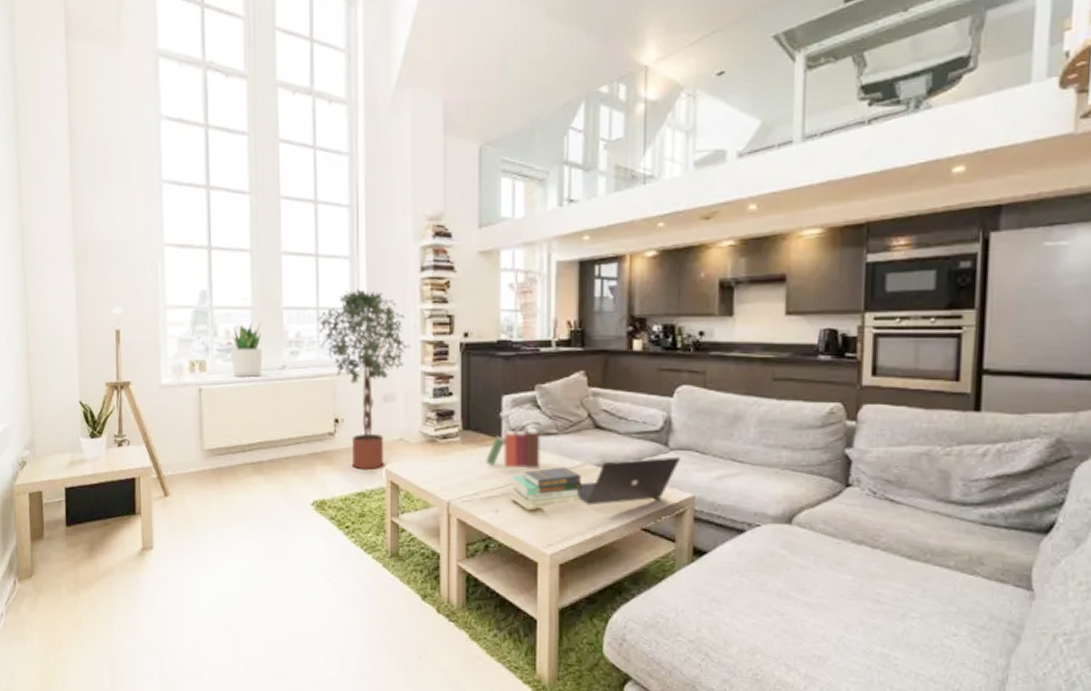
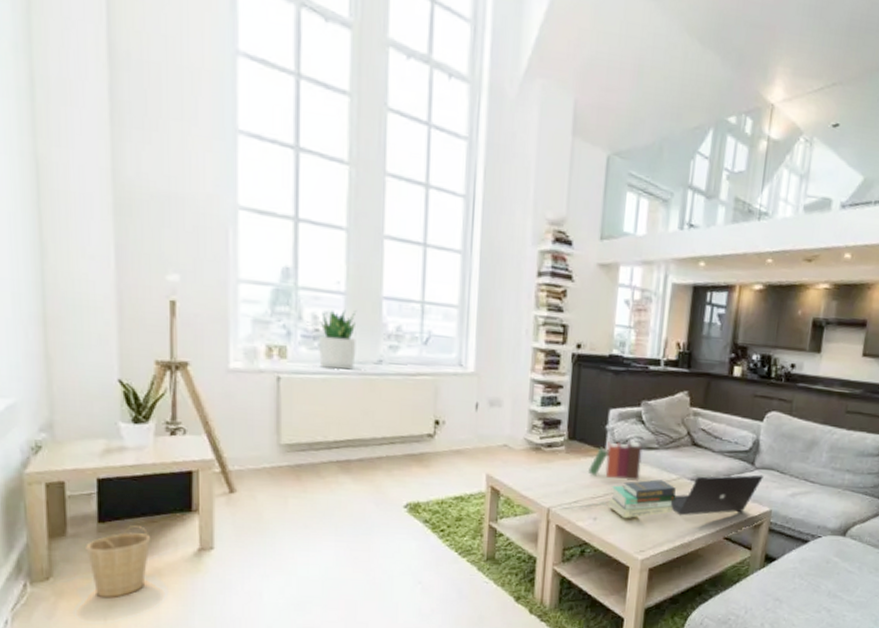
basket: none [57,528,105,594] -> present [86,525,151,598]
potted tree: present [316,289,411,469] -> none [420,286,522,474]

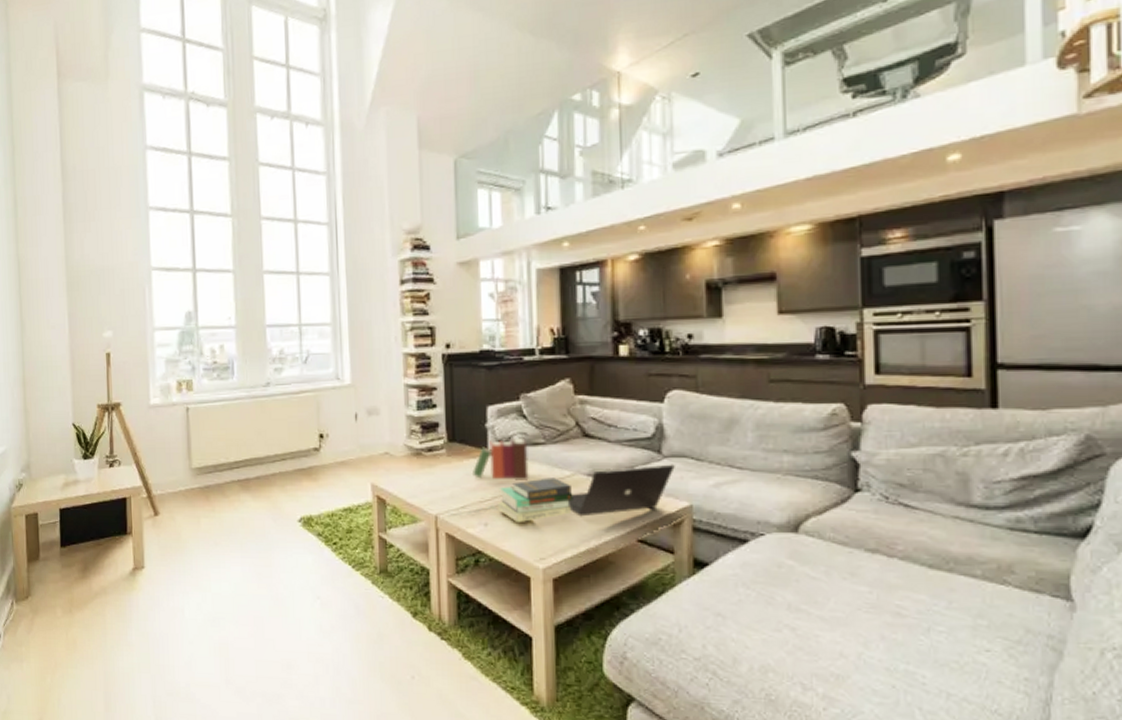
basket: present [86,525,151,598] -> none [52,549,98,615]
planter: present [319,309,357,370] -> none [217,341,248,395]

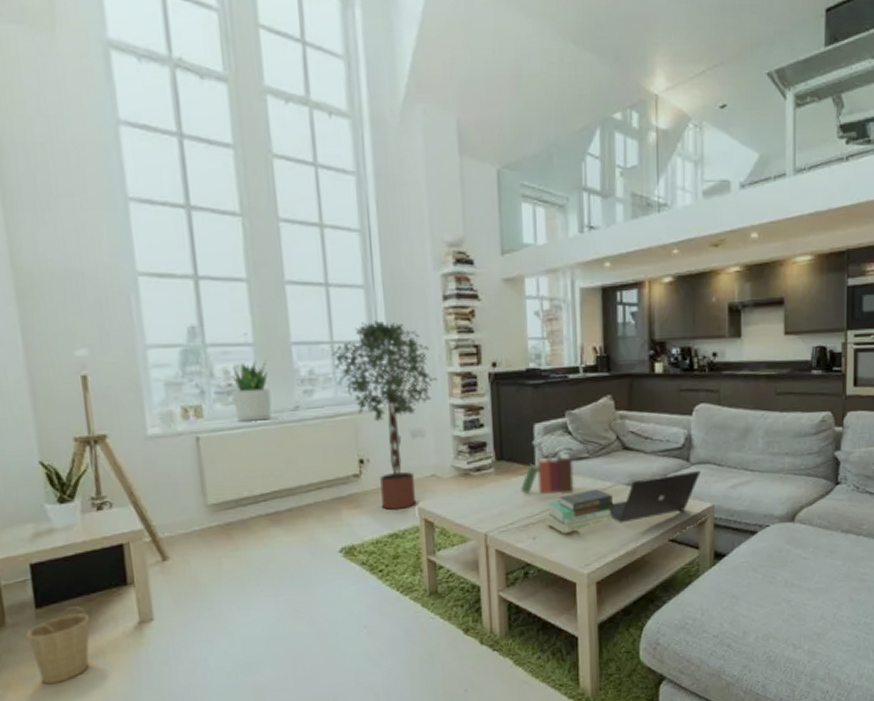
basket: none [52,549,98,615] -> present [26,606,91,685]
planter: none [217,341,248,395] -> present [231,360,272,422]
potted tree: none [299,304,393,484] -> present [331,320,437,510]

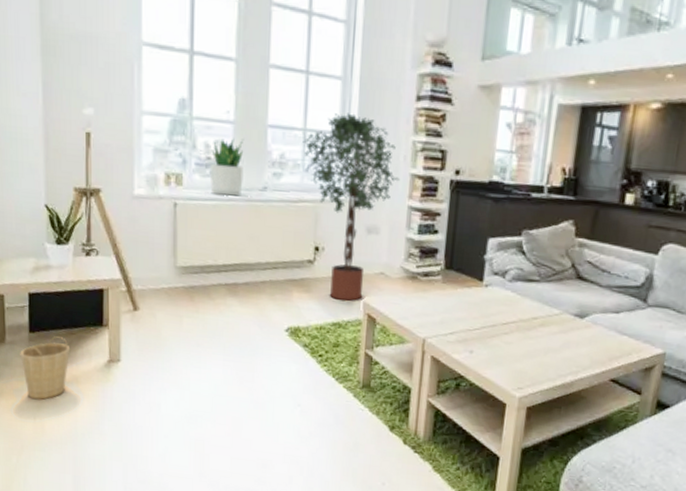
books: present [519,453,574,495] -> none [464,272,523,315]
books: present [545,489,614,534] -> none [485,313,558,354]
laptop: present [610,470,701,524] -> none [552,312,657,354]

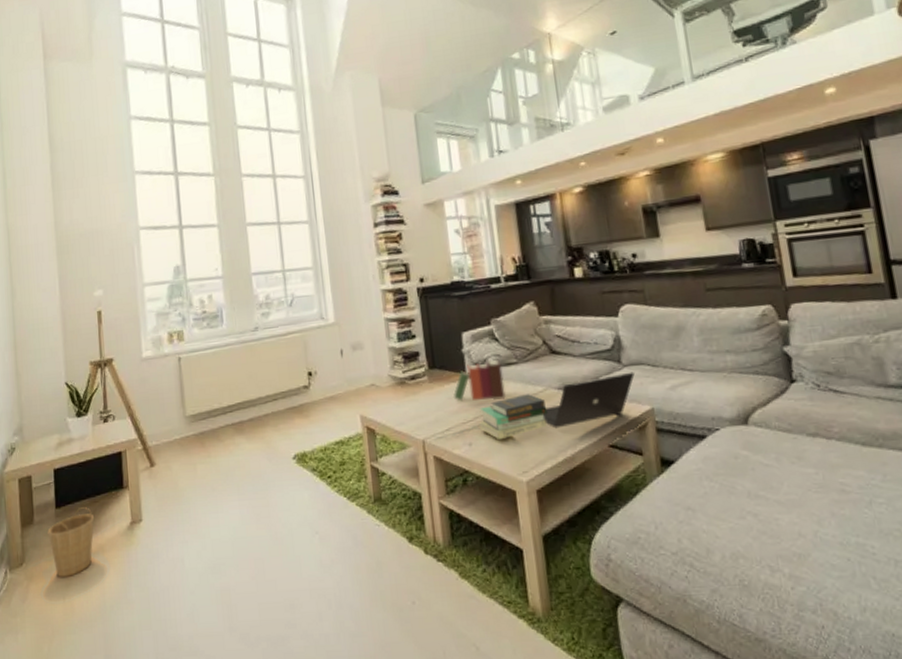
planter: present [210,138,245,197] -> none [206,289,237,343]
potted tree: present [302,113,399,301] -> none [283,249,372,418]
books: none [464,272,523,315] -> present [453,359,506,401]
books: none [485,313,558,354] -> present [479,394,548,441]
laptop: none [552,312,657,354] -> present [544,371,635,429]

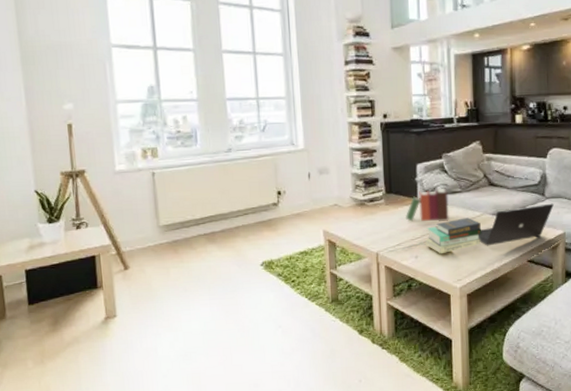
basket: present [48,507,95,578] -> none [21,304,69,366]

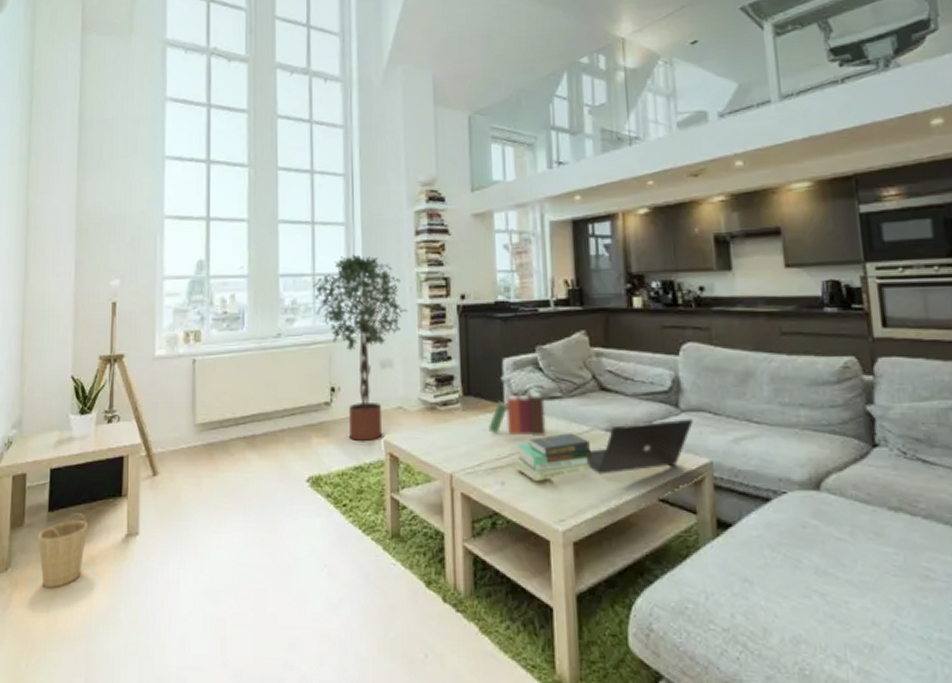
basket: none [21,304,69,366] -> present [37,513,89,589]
potted tree: none [257,81,340,232] -> present [312,254,407,441]

